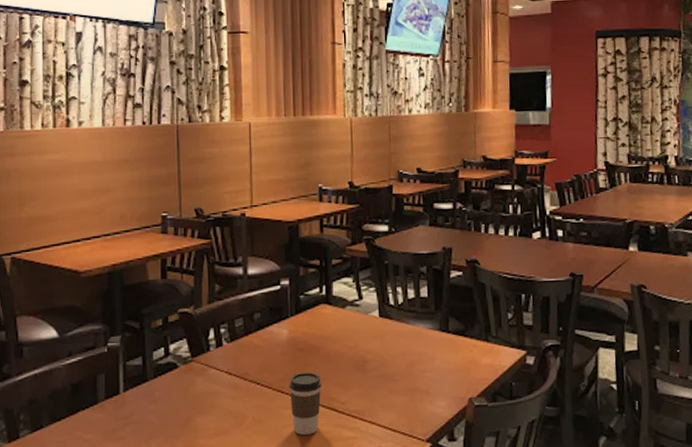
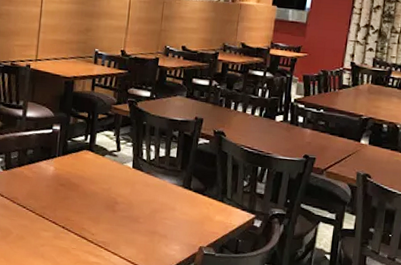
coffee cup: present [289,371,322,435] -> none [48,203,77,255]

